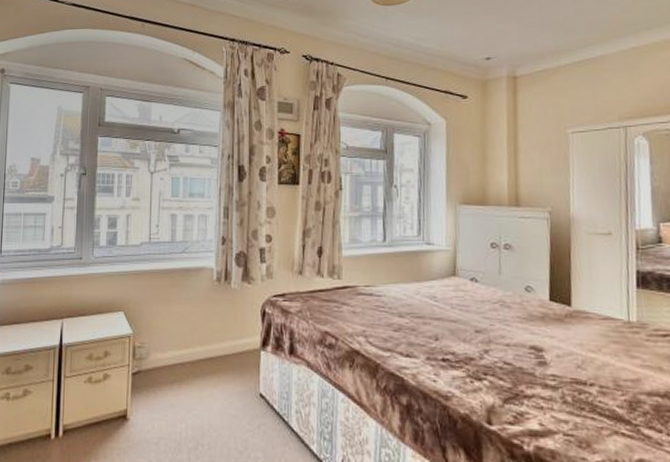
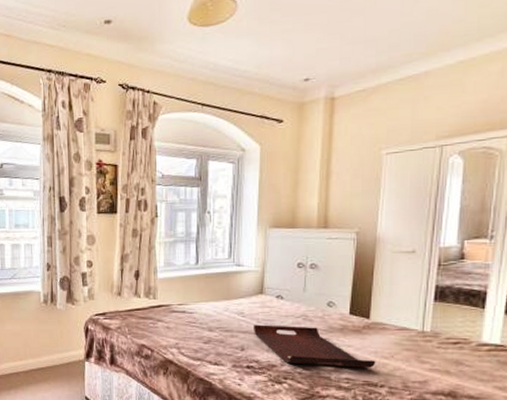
serving tray: none [448,311,583,363] -> present [254,325,376,368]

